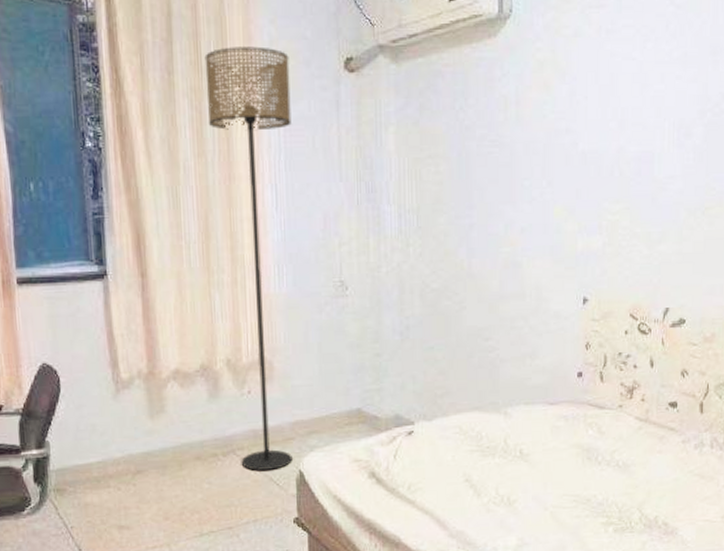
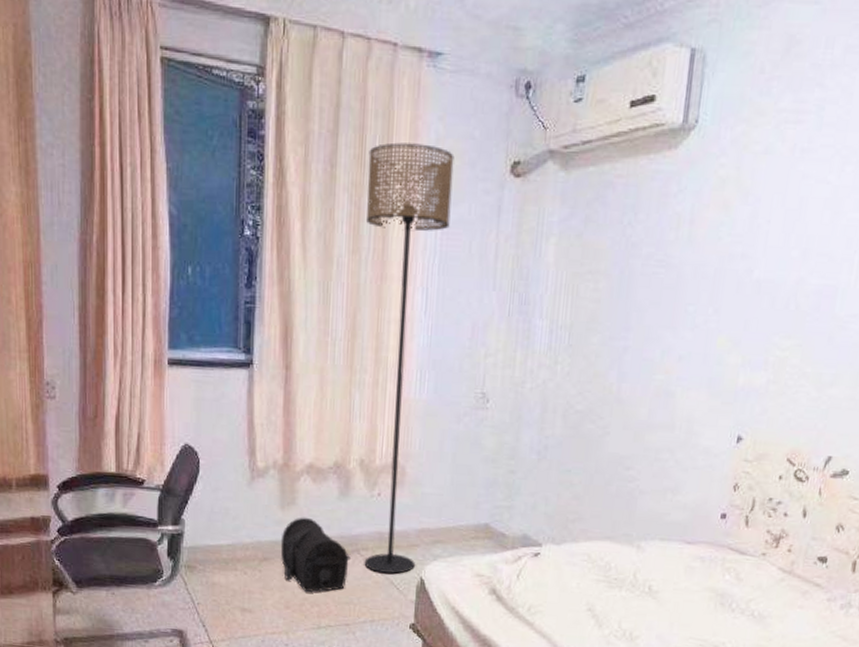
treasure chest: none [153,424,227,501] -> present [280,517,351,593]

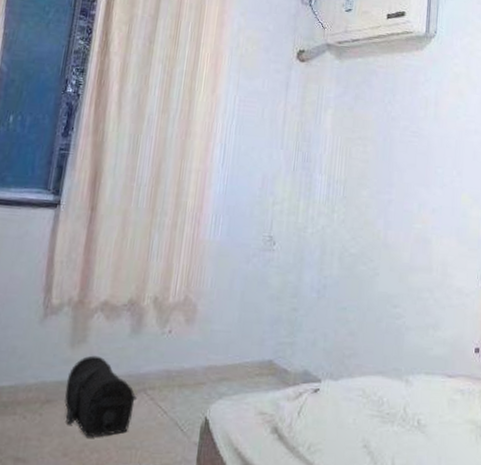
floor lamp: present [364,142,455,574] -> none [150,29,252,415]

